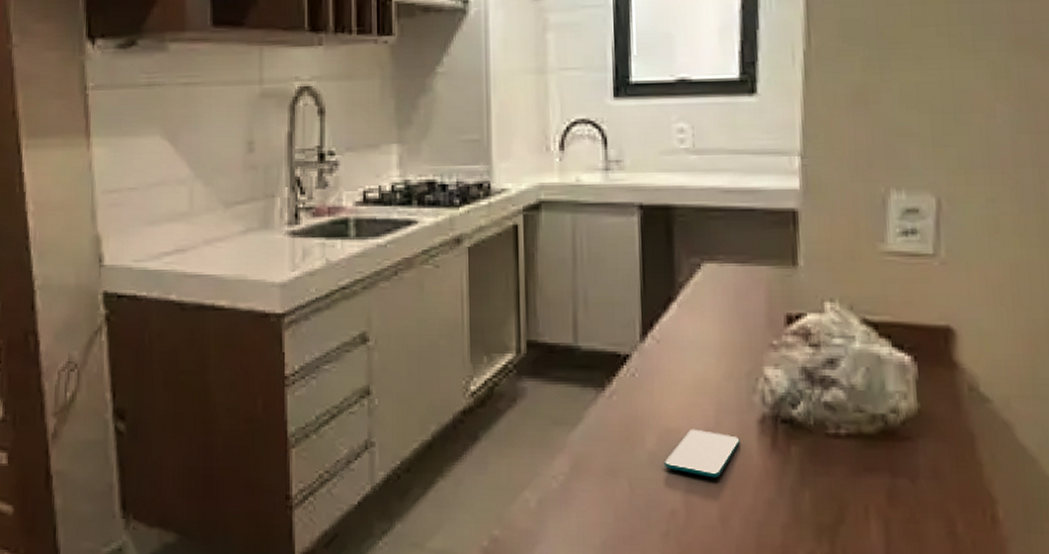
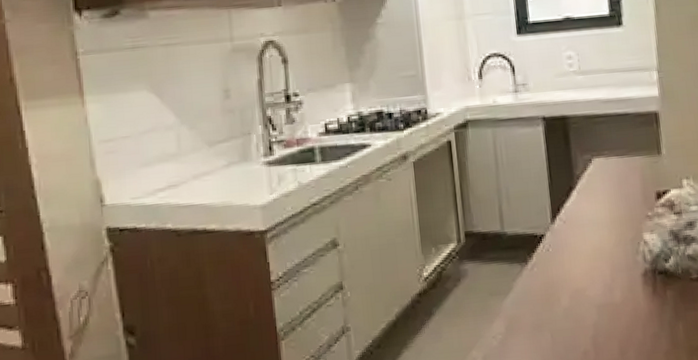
smartphone: present [663,429,740,478] -> none [575,286,630,323]

